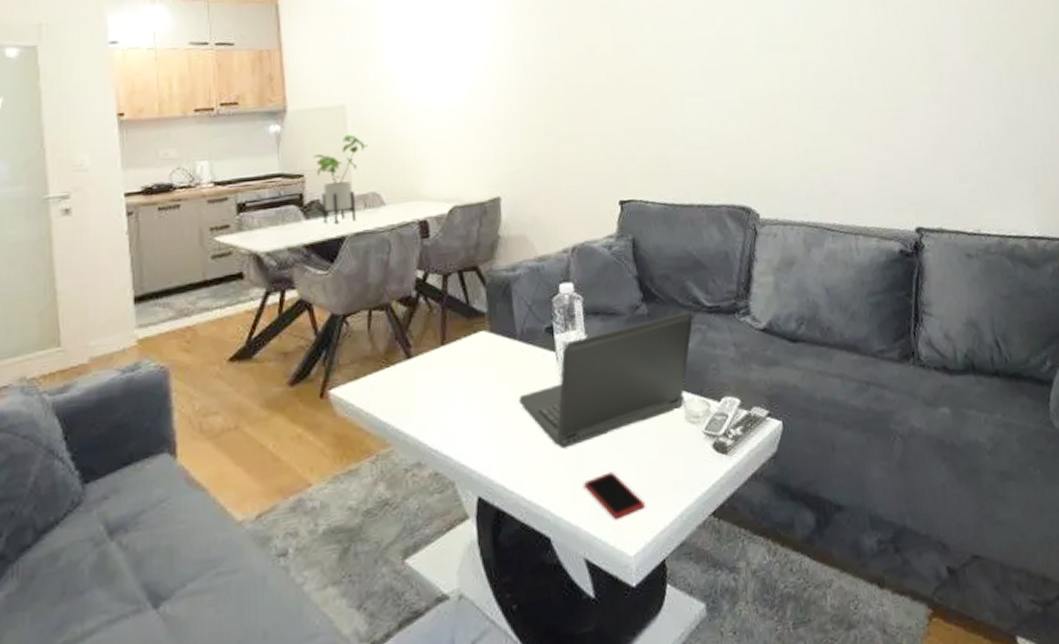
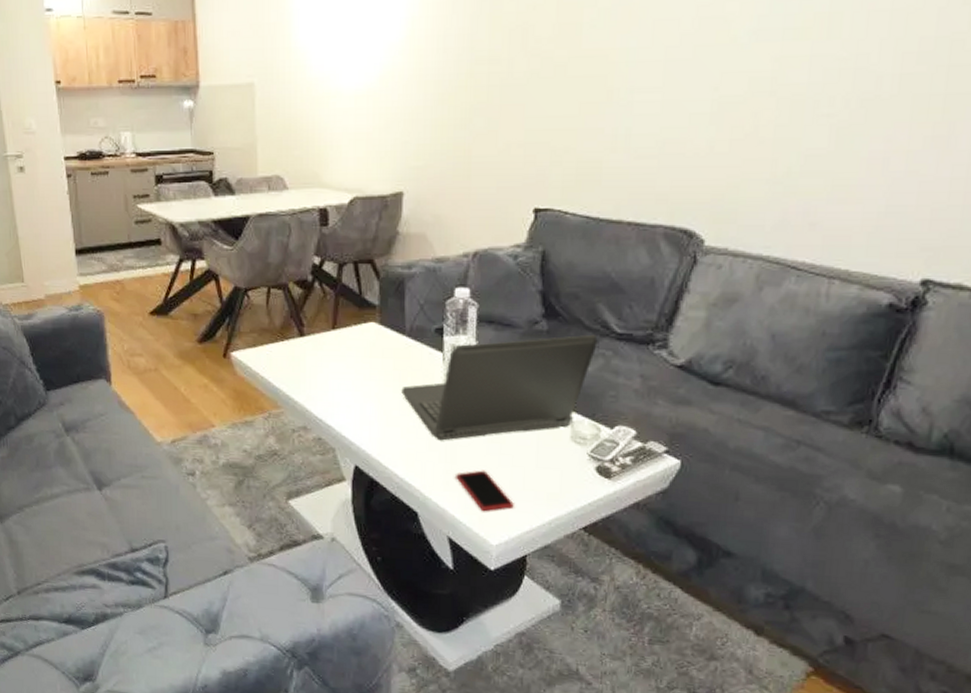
house plant: present [312,134,368,225] -> none [222,114,274,204]

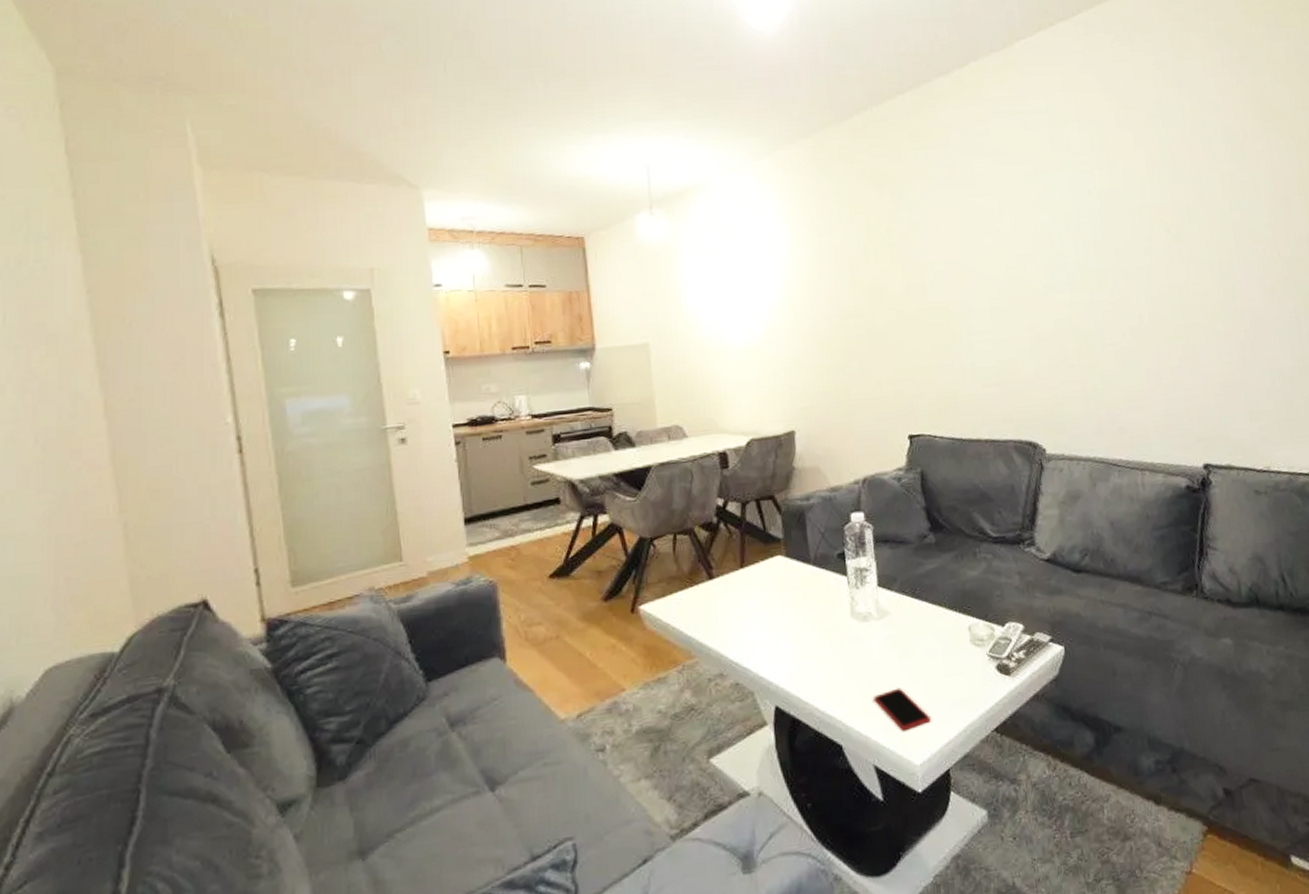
laptop computer: present [401,334,598,441] -> none [813,541,979,665]

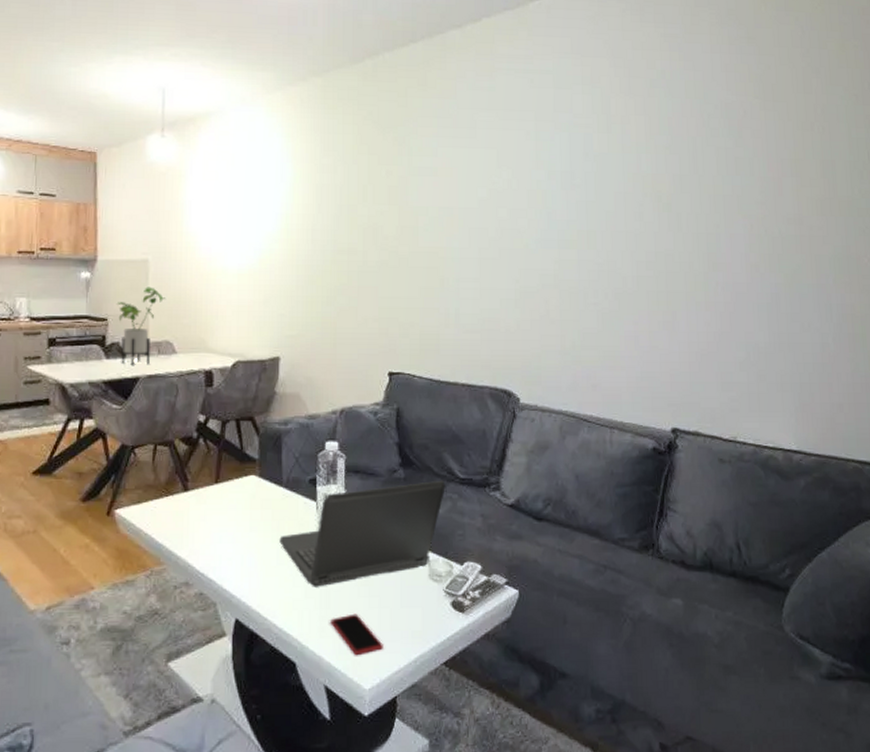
house plant: none [620,371,670,455] -> present [116,287,165,366]
laptop computer: none [813,541,979,665] -> present [279,480,446,587]

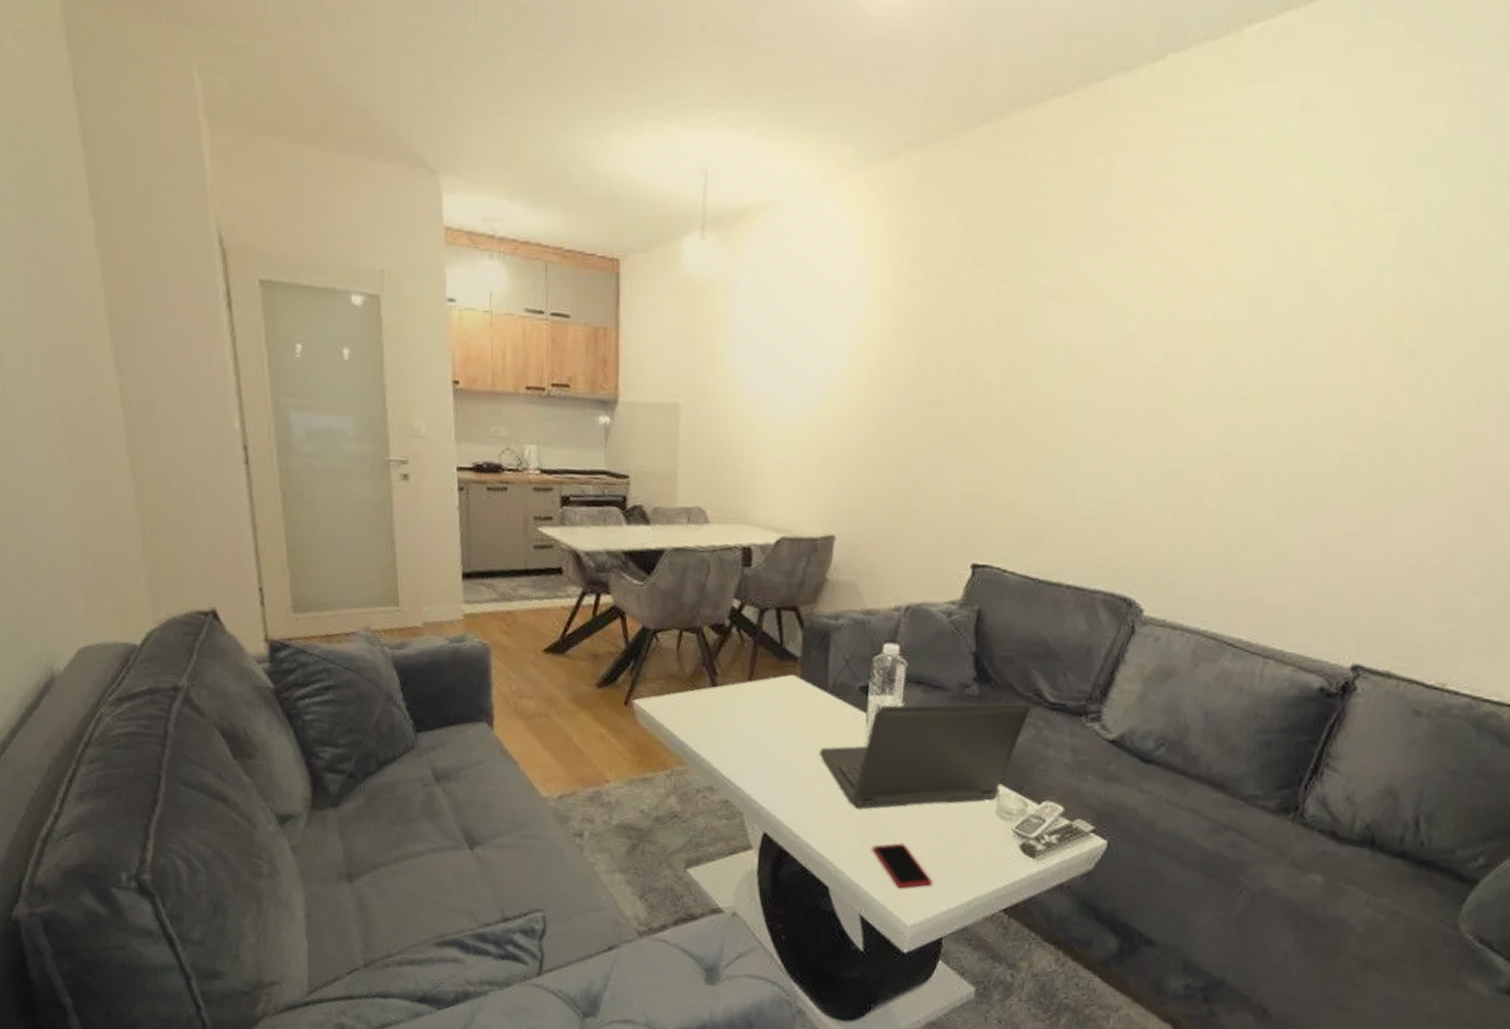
house plant: present [116,287,165,366] -> none [640,438,698,536]

